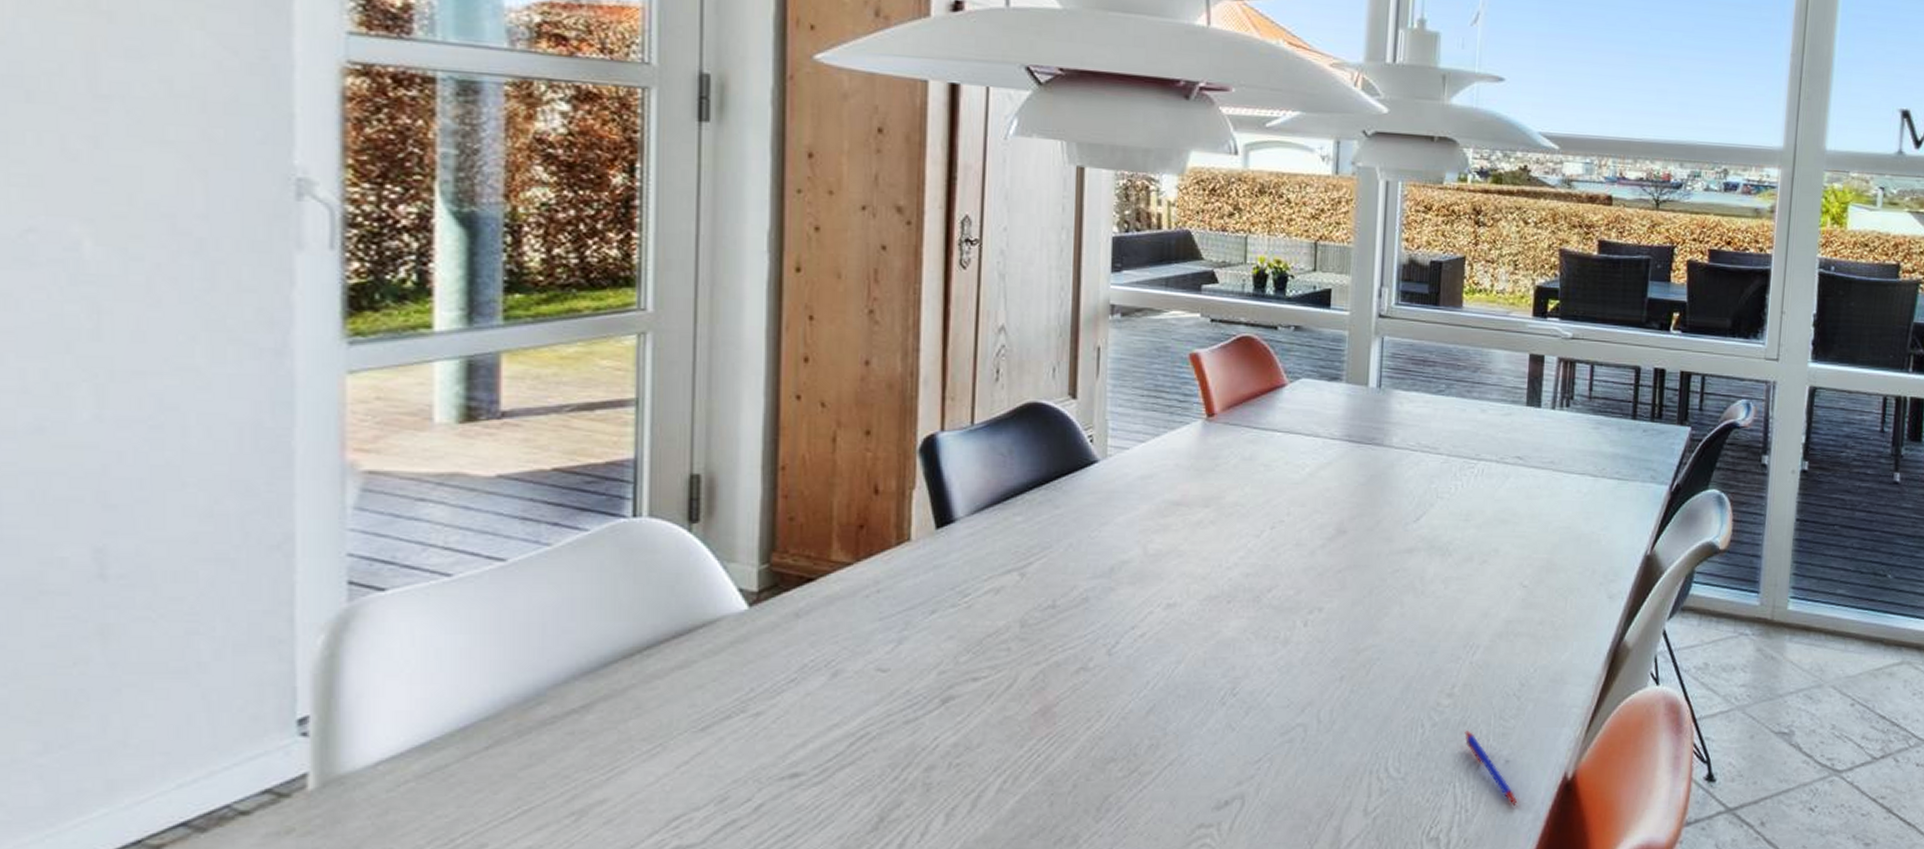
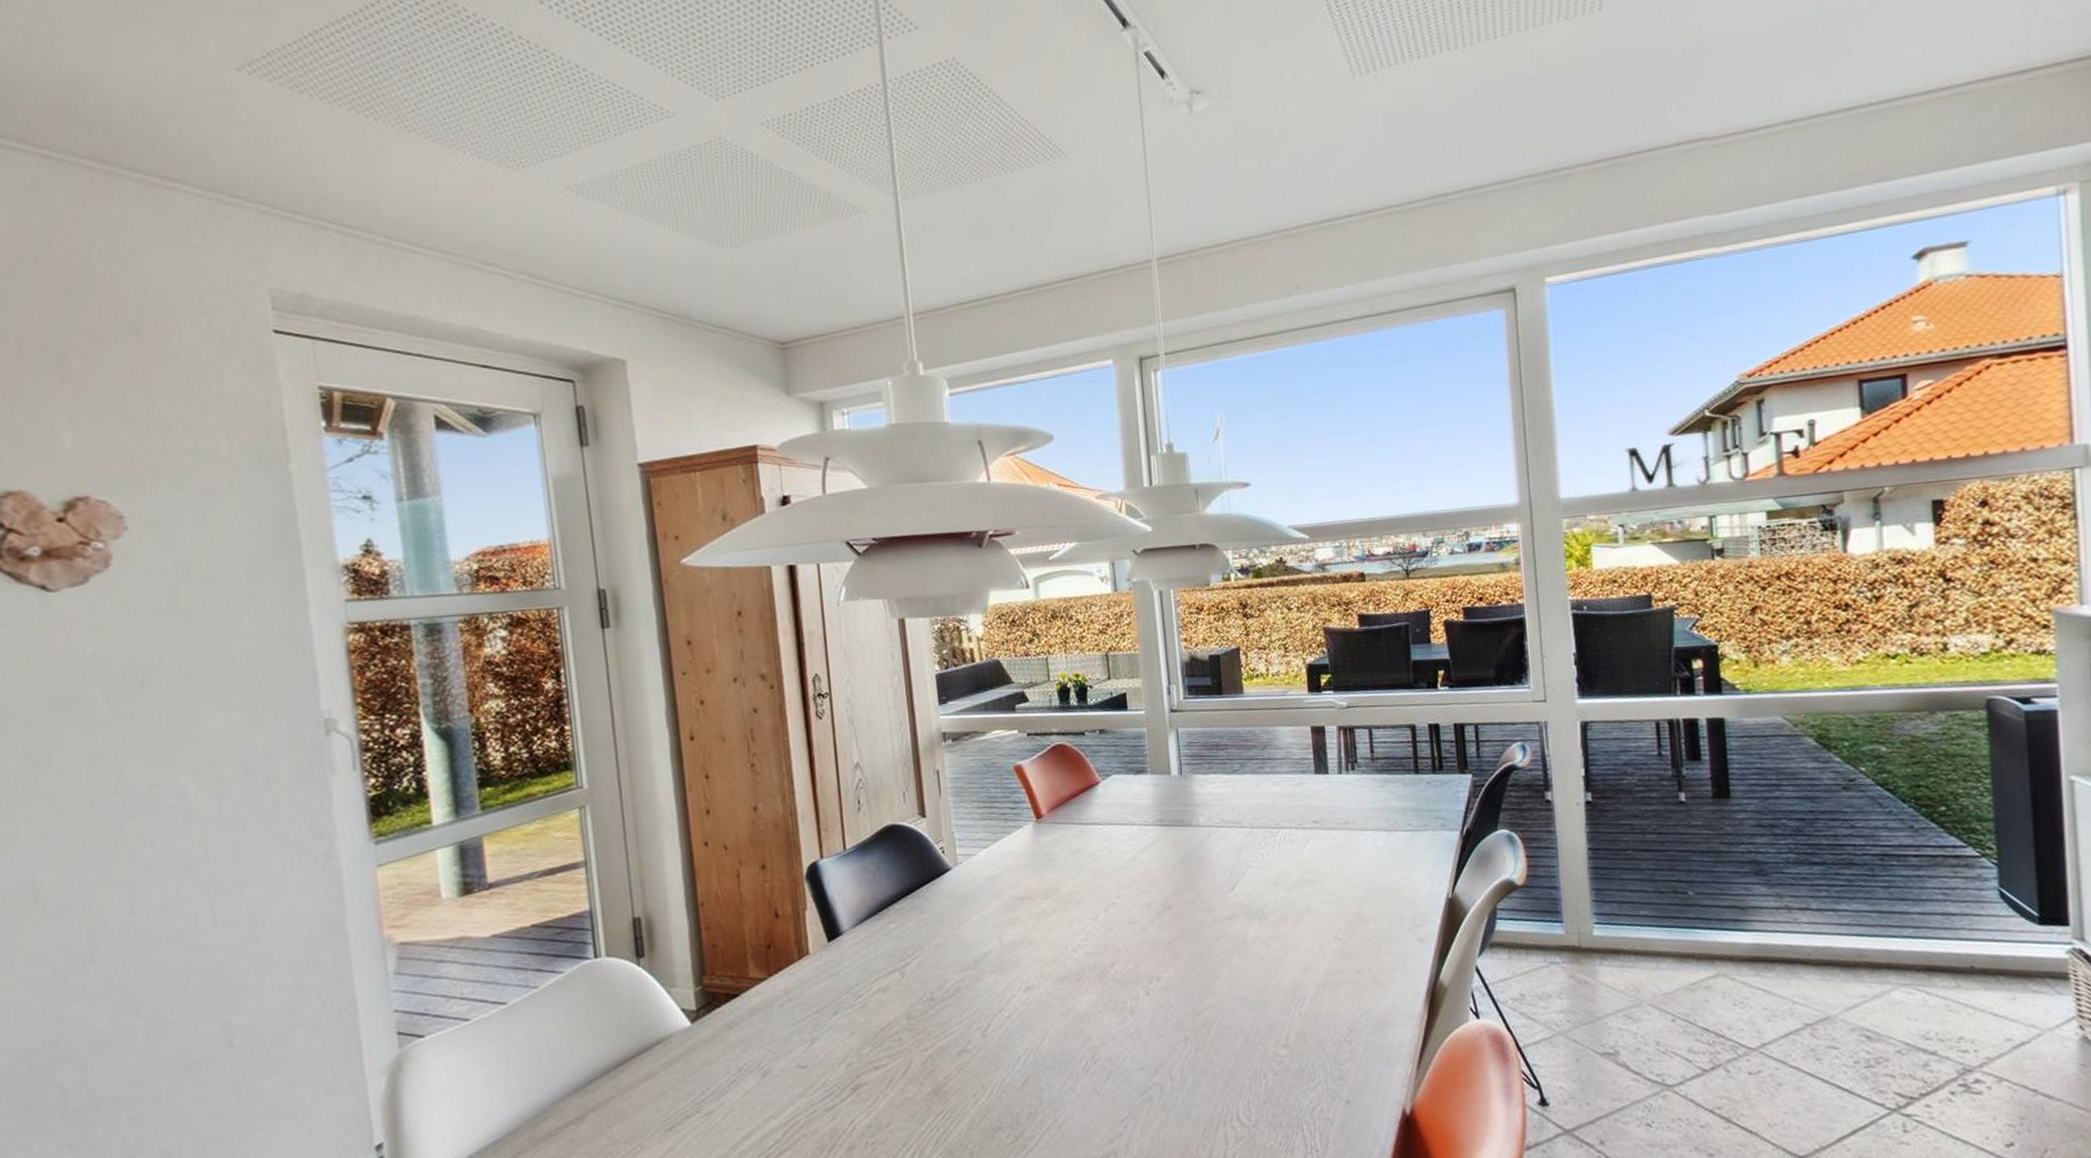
pen: present [1464,730,1518,807] -> none [1304,1076,1364,1144]

